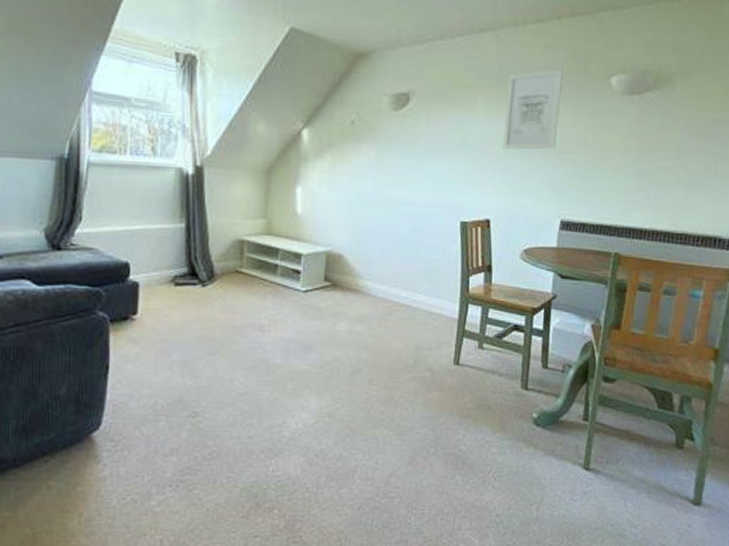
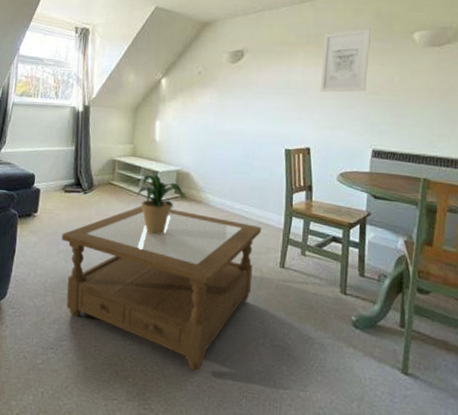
coffee table: none [174,299,432,492] -> present [62,206,261,371]
potted plant: none [260,258,340,335] -> present [127,174,187,235]

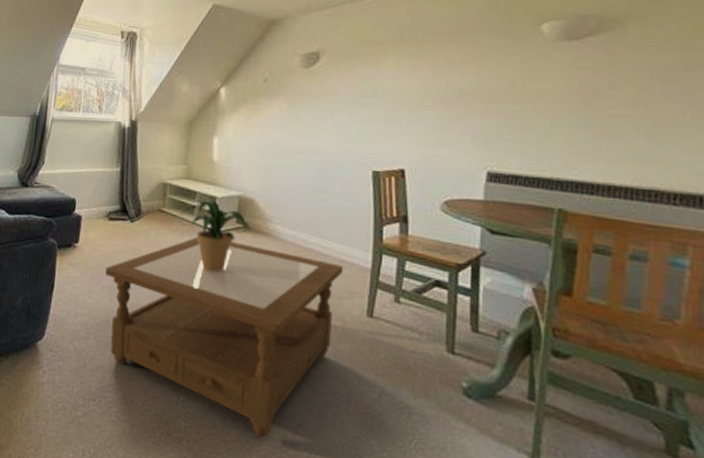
wall art: present [320,28,371,92] -> none [417,20,483,101]

